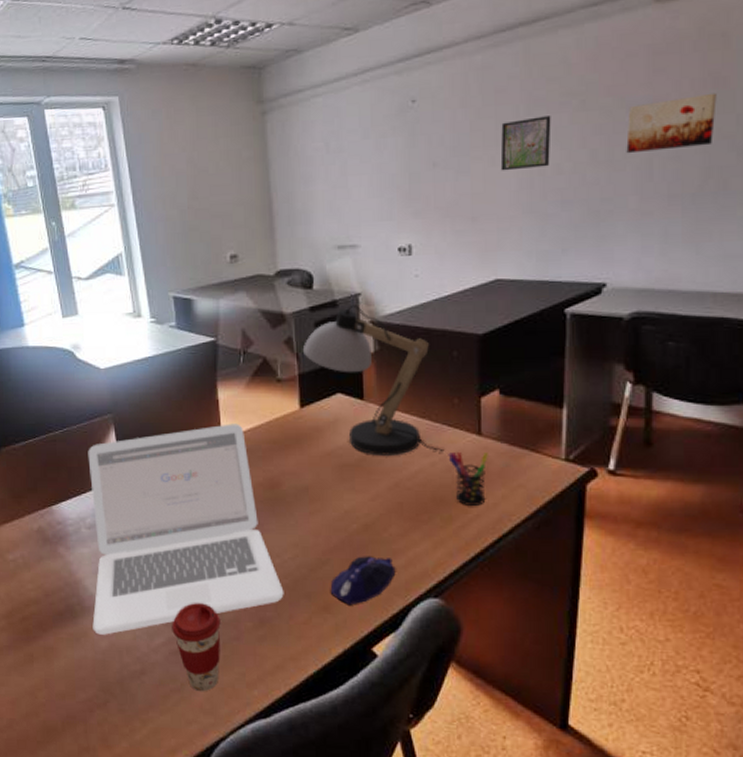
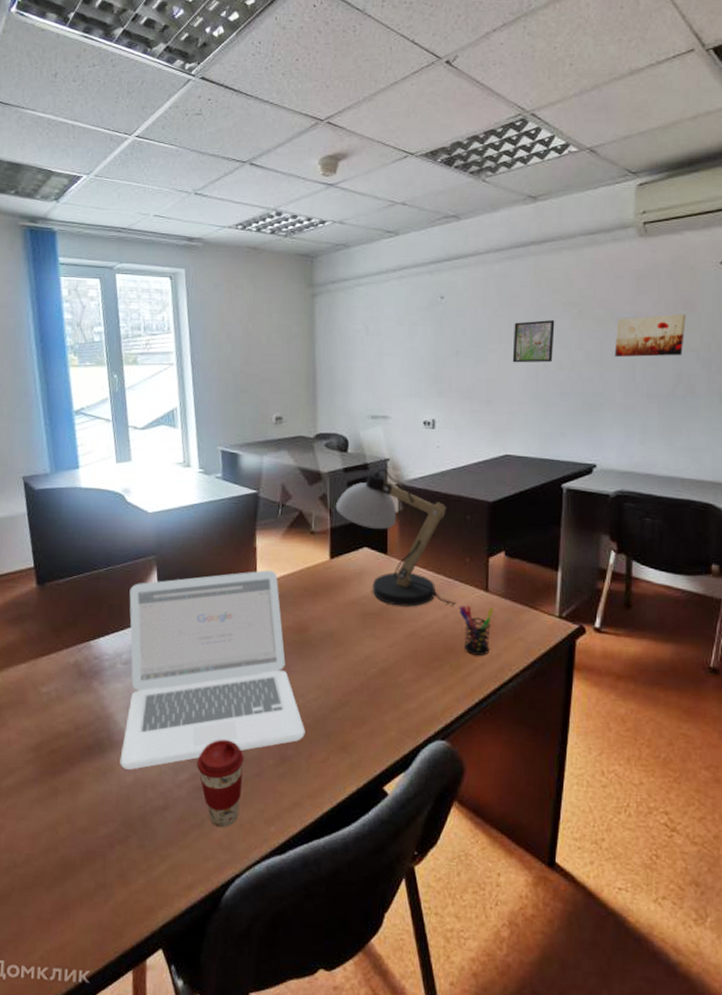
computer mouse: present [330,556,396,605] -> none [348,699,408,745]

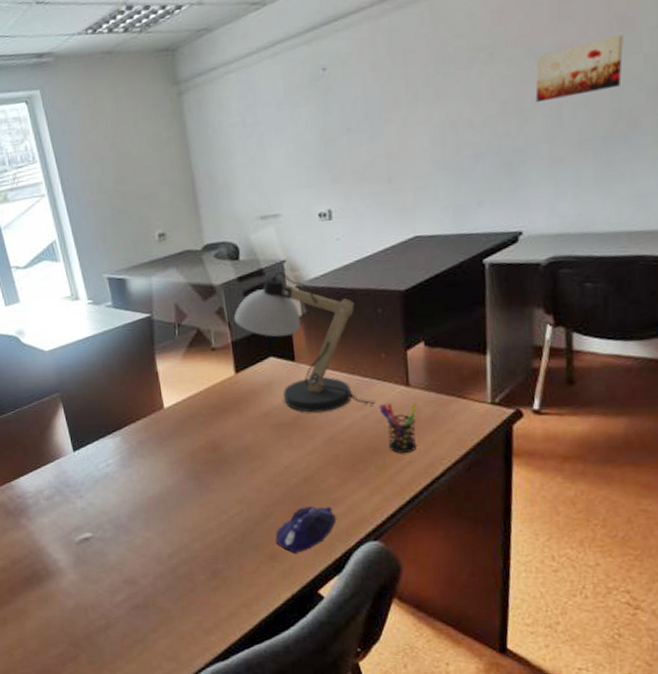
laptop: present [120,570,305,770] -> none [40,392,233,596]
coffee cup: present [197,739,244,827] -> none [130,559,178,640]
computer mouse: none [348,699,408,745] -> present [275,506,336,553]
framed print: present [512,320,555,363] -> none [411,72,461,131]

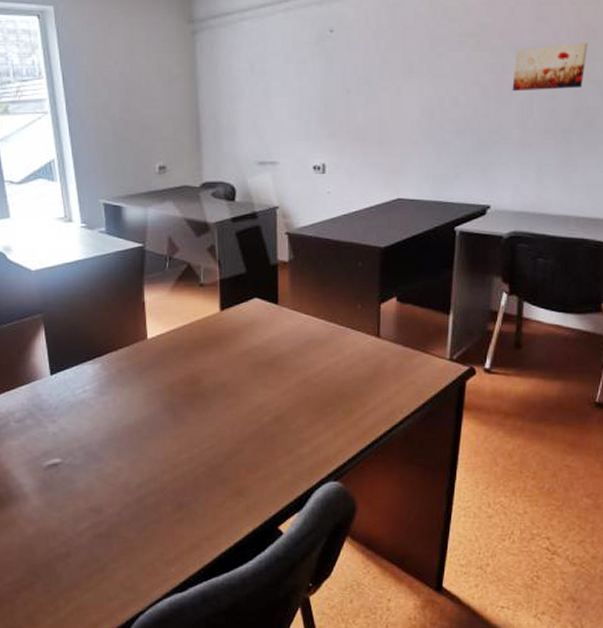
desk lamp: present [233,271,375,413] -> none [224,216,348,355]
computer mouse: present [275,506,336,553] -> none [243,445,302,489]
pen holder: present [378,402,417,453] -> none [350,351,385,400]

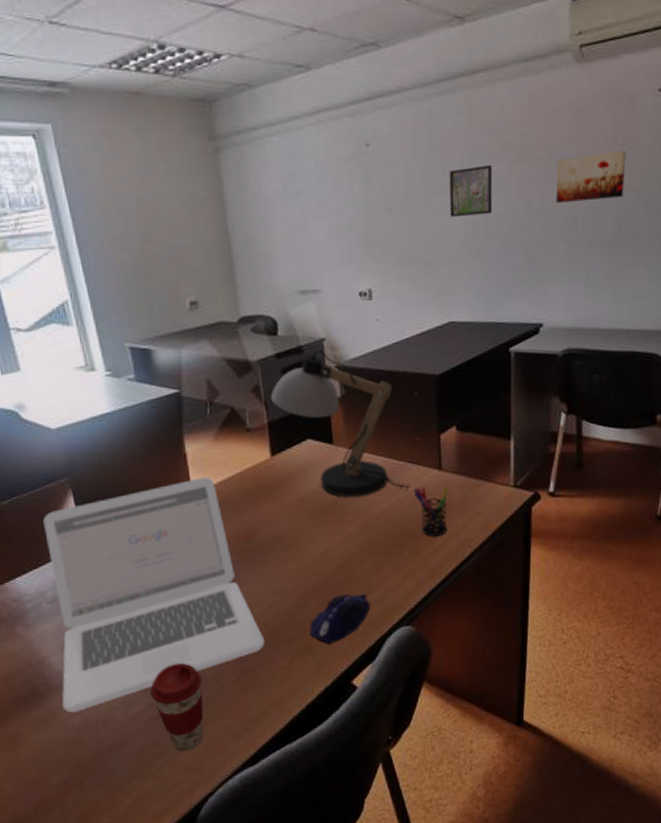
laptop: none [18,324,201,521] -> present [43,477,265,713]
coffee cup: none [96,489,142,570] -> present [150,662,204,751]
desk lamp: none [224,216,348,355] -> present [270,349,410,497]
computer mouse: none [243,445,302,489] -> present [310,594,371,644]
pen holder: none [350,351,385,400] -> present [413,485,449,537]
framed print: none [405,53,451,101] -> present [449,165,493,218]

